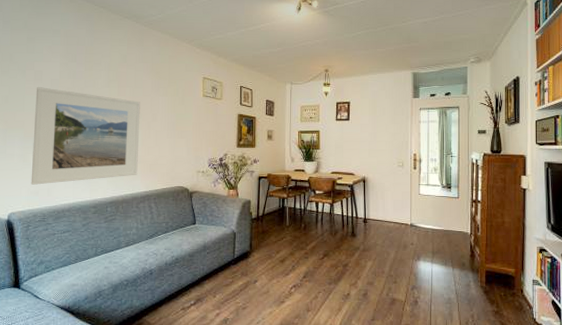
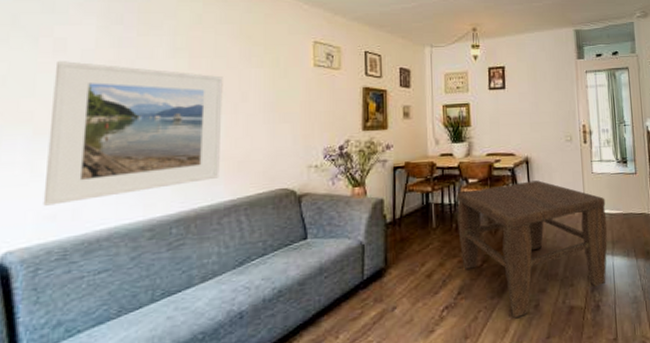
coffee table: none [306,196,429,302] -> present [457,180,608,319]

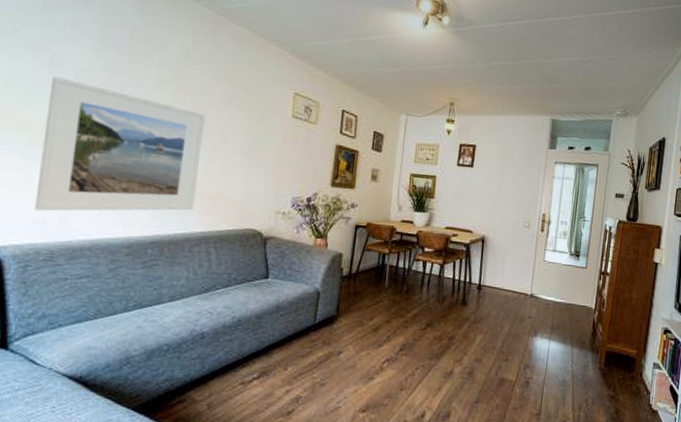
coffee table: present [457,180,608,319] -> none [408,258,552,381]

